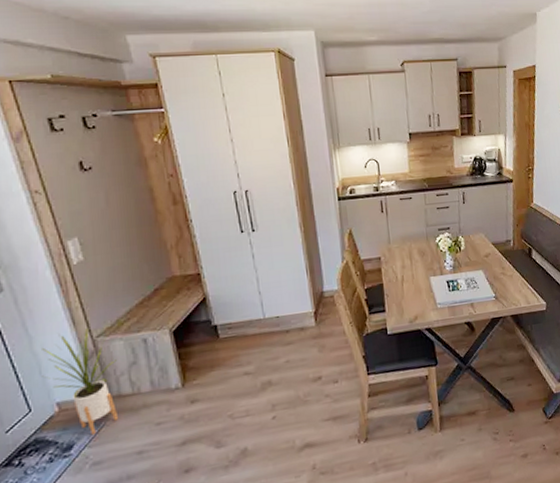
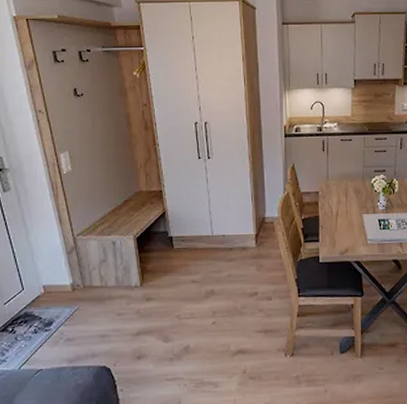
house plant: present [42,328,119,436] -> none [33,227,91,316]

